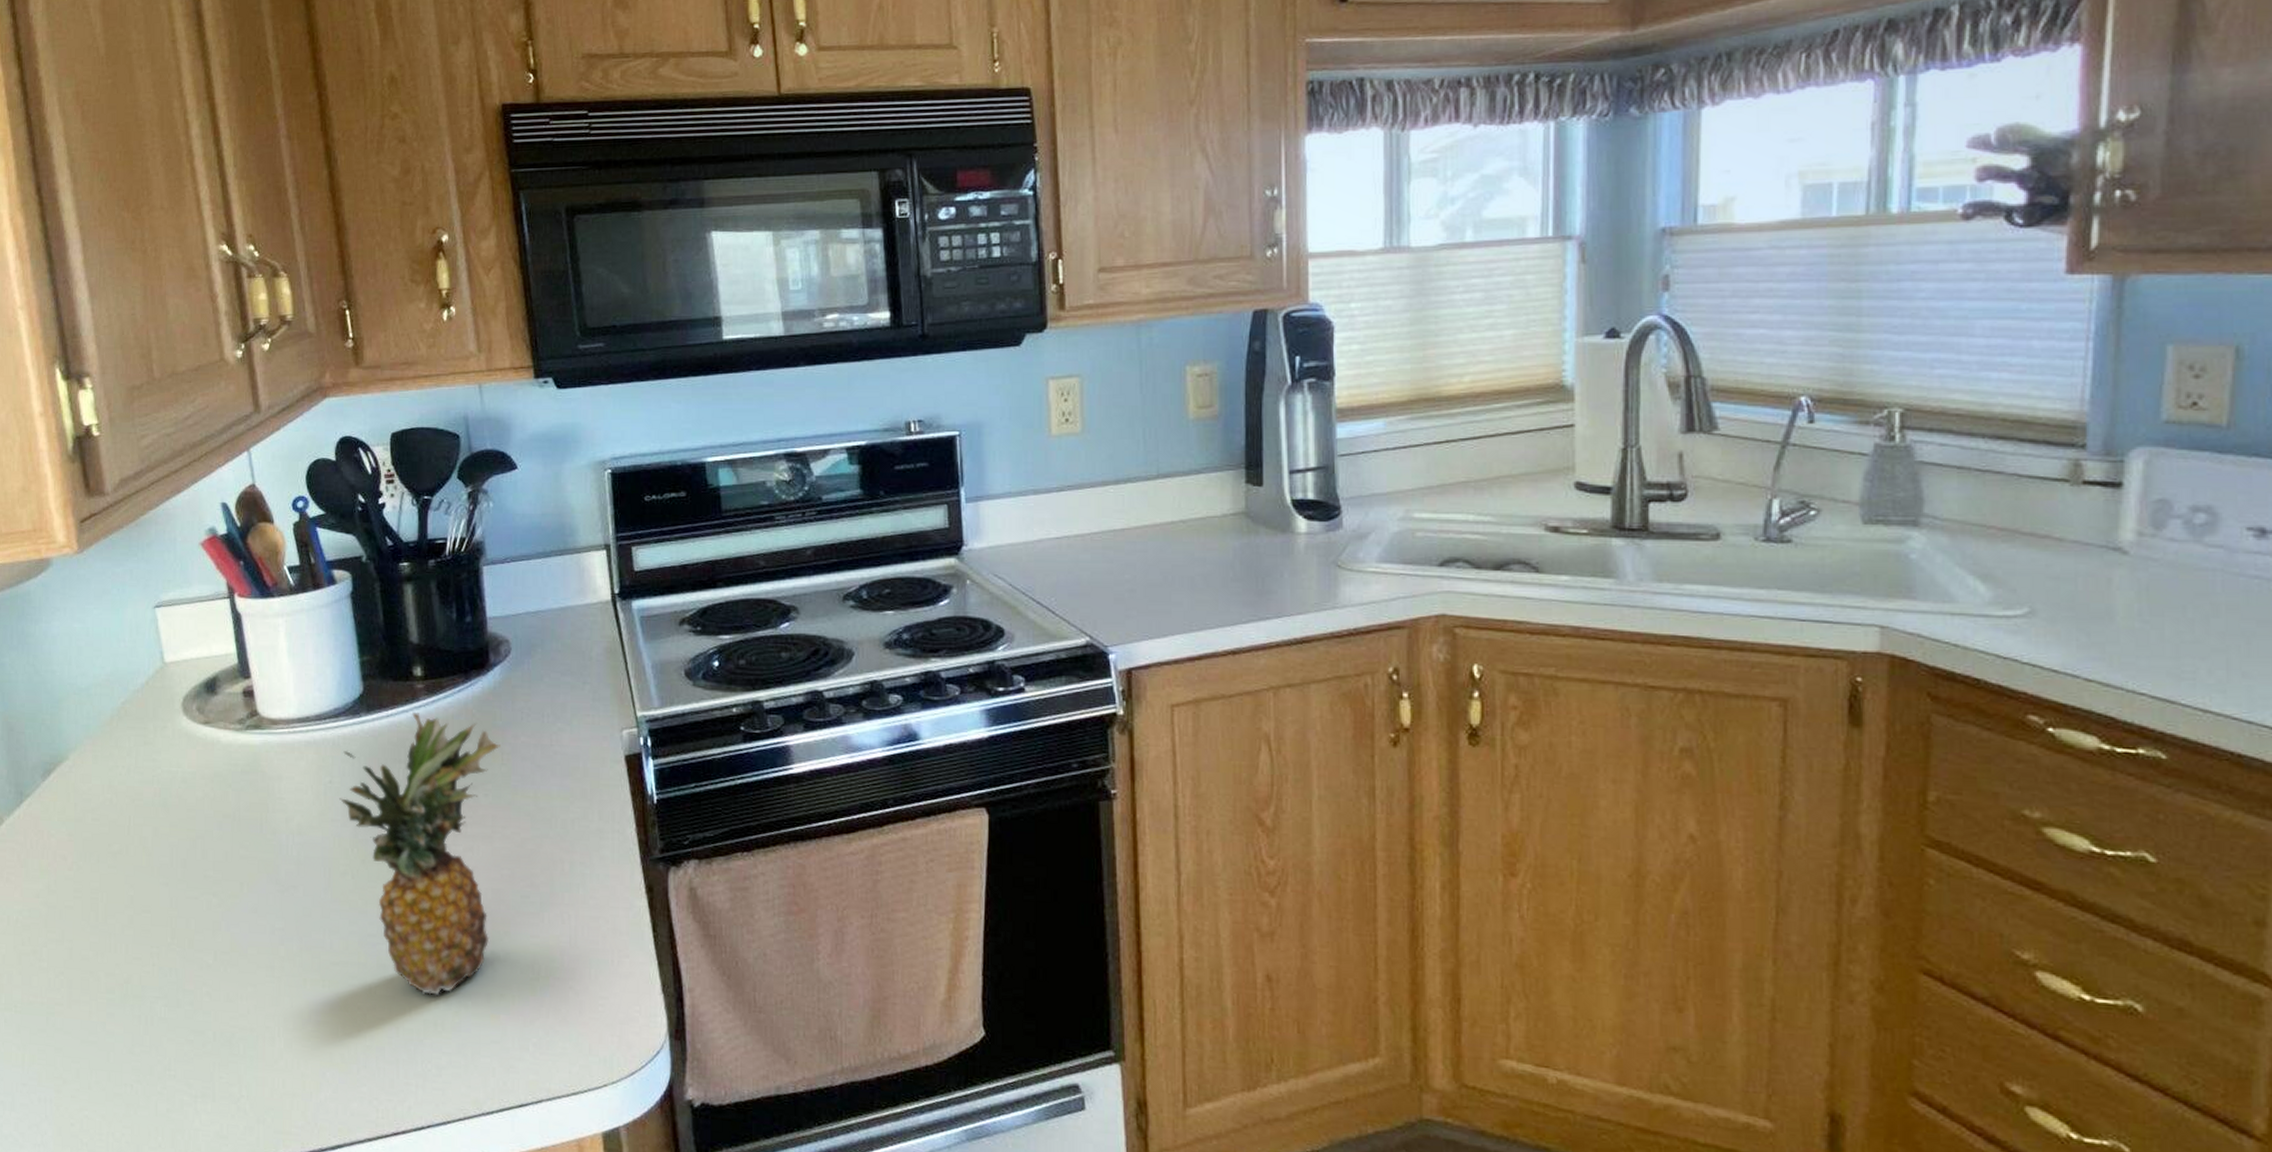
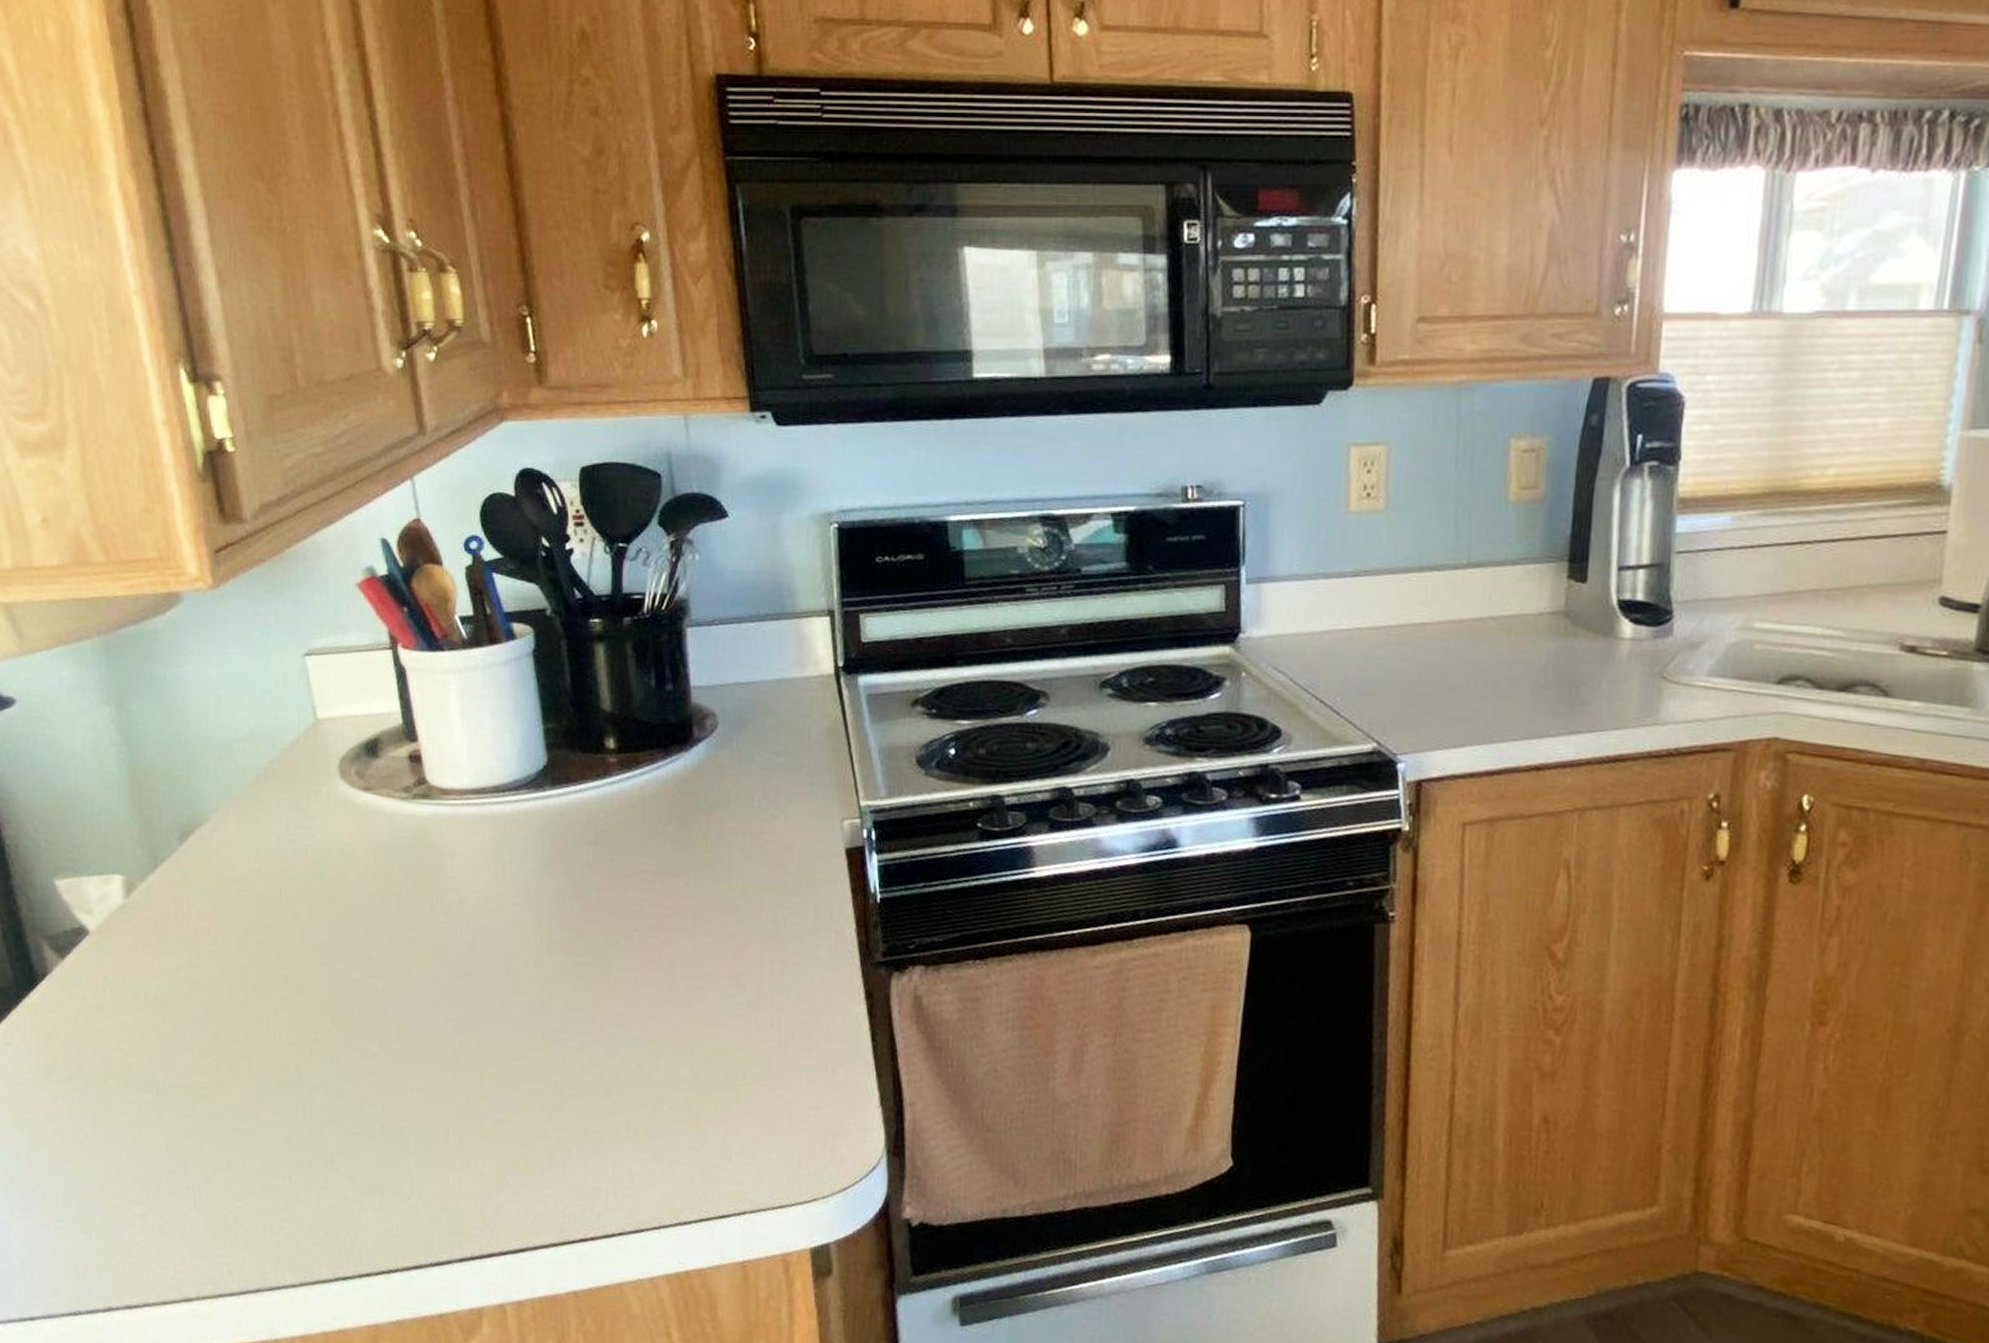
fruit: present [339,711,500,995] -> none [520,788,704,1098]

